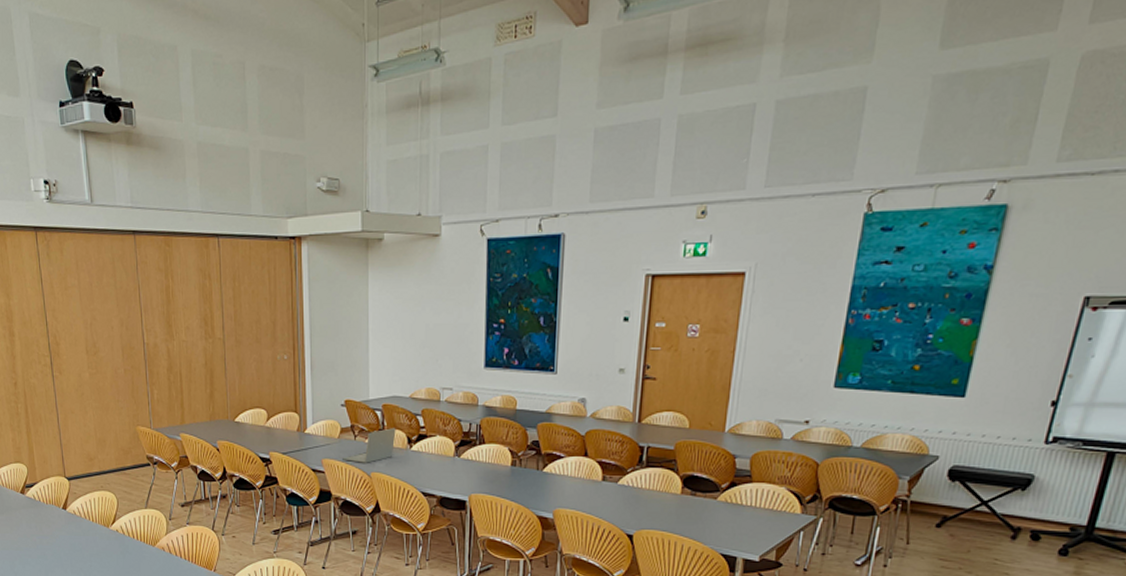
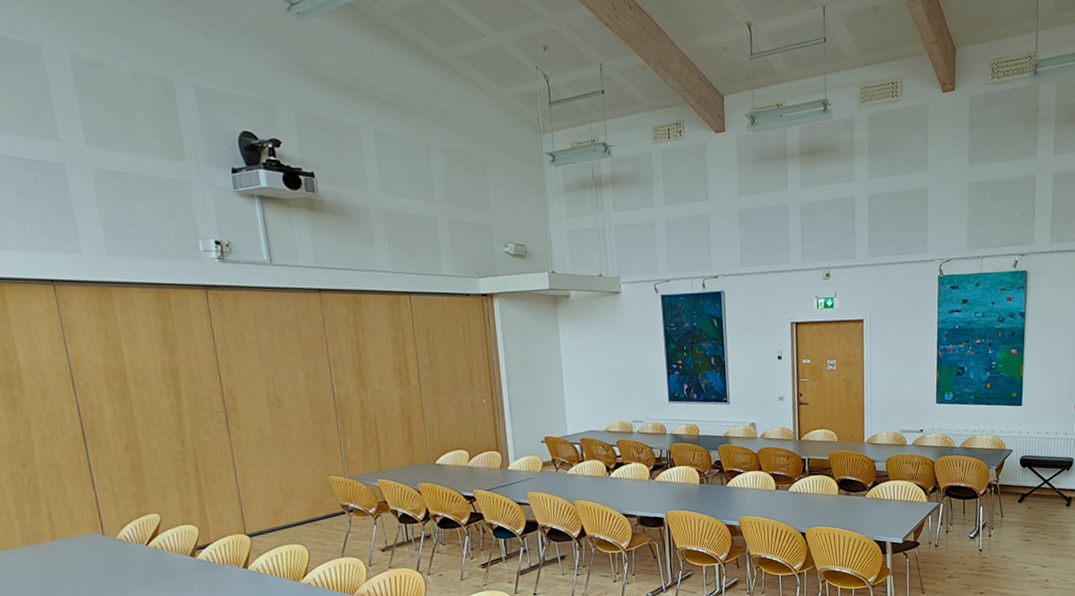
laptop: present [343,428,396,463] -> none [546,459,595,493]

